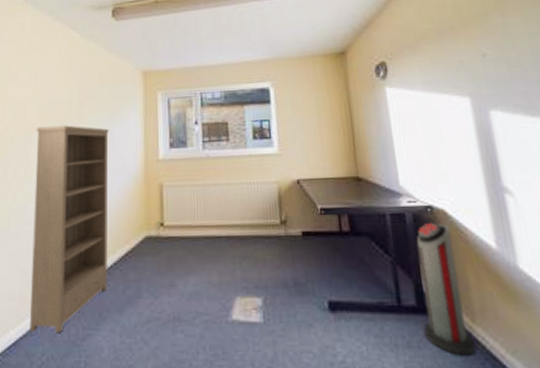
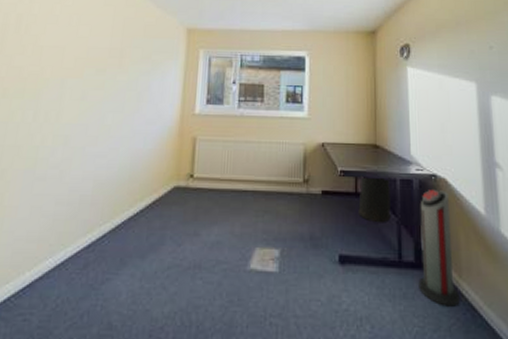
bookshelf: present [30,125,109,334] -> none [46,72,148,277]
trash can: none [344,212,384,263] -> present [358,175,391,222]

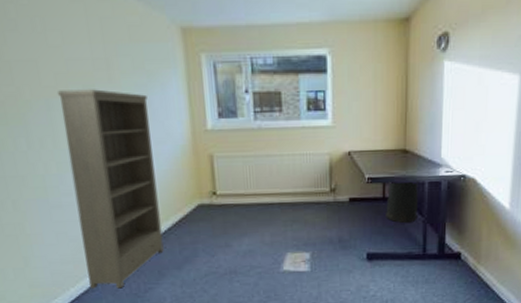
bookshelf: none [46,72,148,277] -> present [57,89,164,289]
air purifier: present [418,189,461,307] -> none [440,188,477,287]

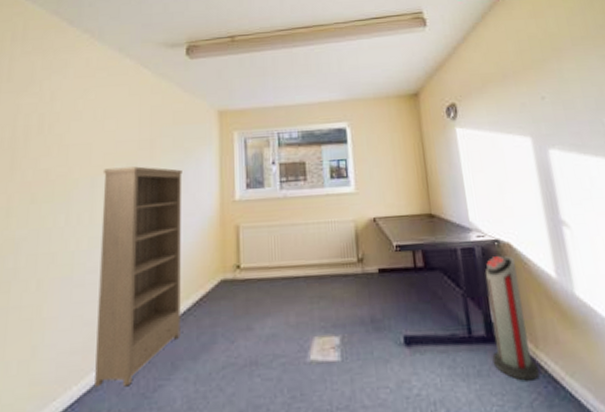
trash can: present [386,181,418,223] -> none [418,248,455,297]
air purifier: none [440,188,477,287] -> present [484,255,540,381]

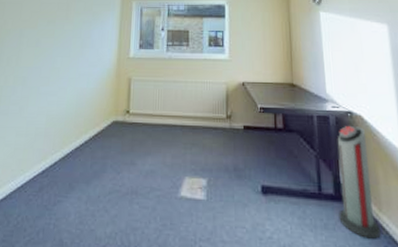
bookshelf: present [95,166,182,388] -> none [9,23,90,198]

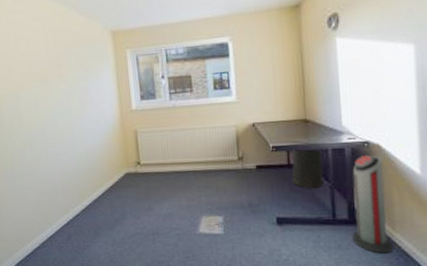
trash can: none [278,112,309,156] -> present [292,148,324,188]

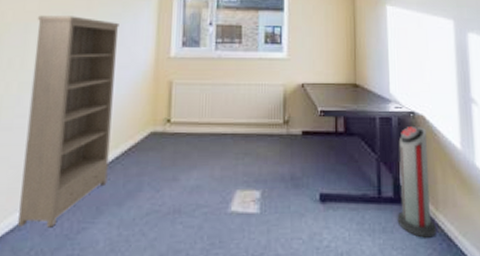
bookshelf: none [23,83,99,245] -> present [18,15,119,228]
trash can: present [292,148,324,188] -> none [338,115,370,160]

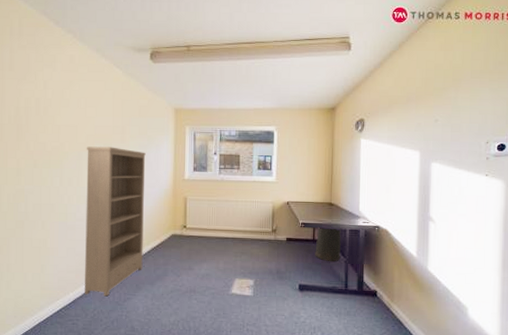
trash can: none [338,115,370,160] -> present [315,226,341,261]
air purifier: present [397,125,438,238] -> none [359,237,392,321]

